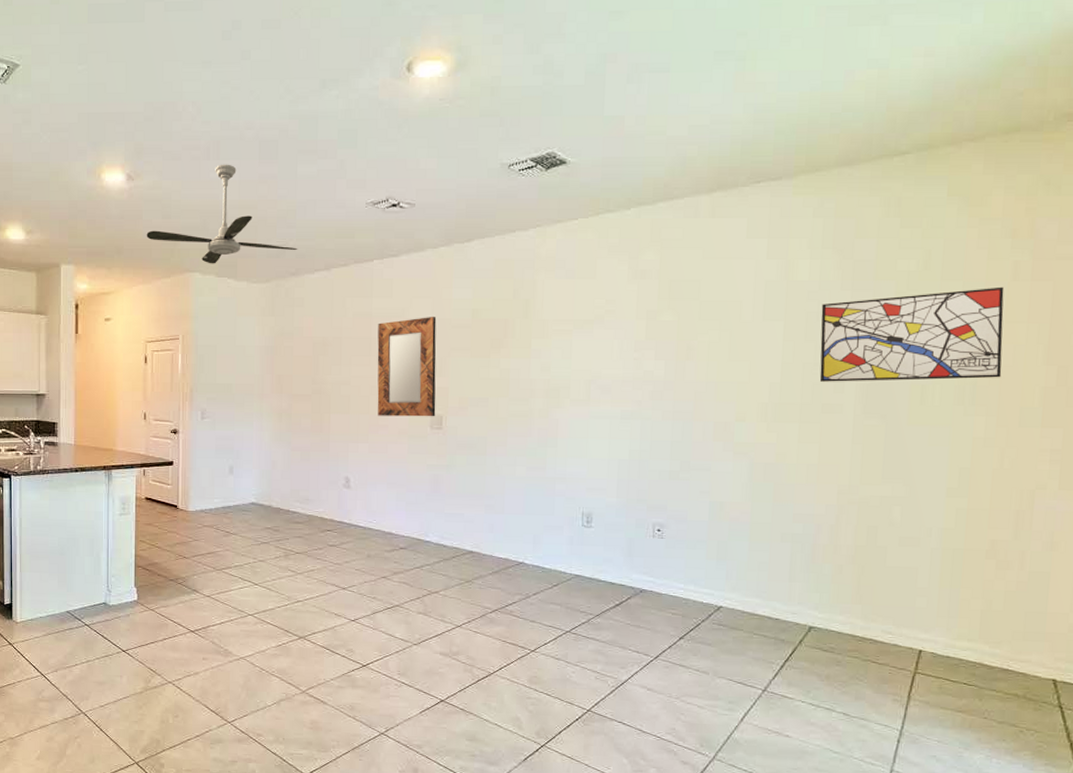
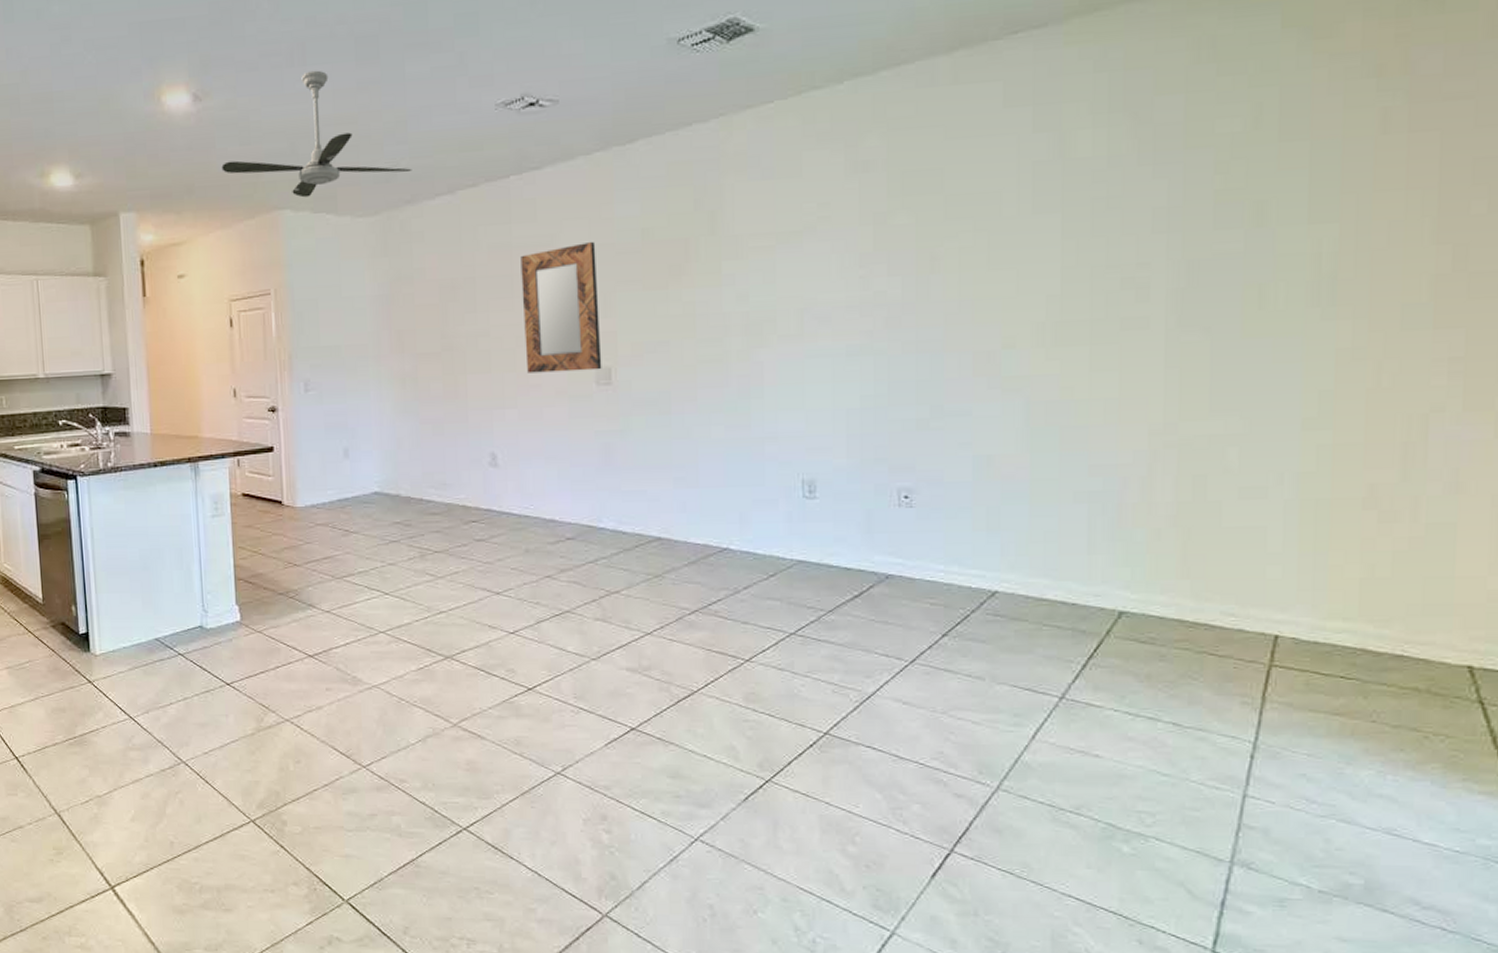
wall art: present [819,286,1005,382] -> none [1112,143,1372,289]

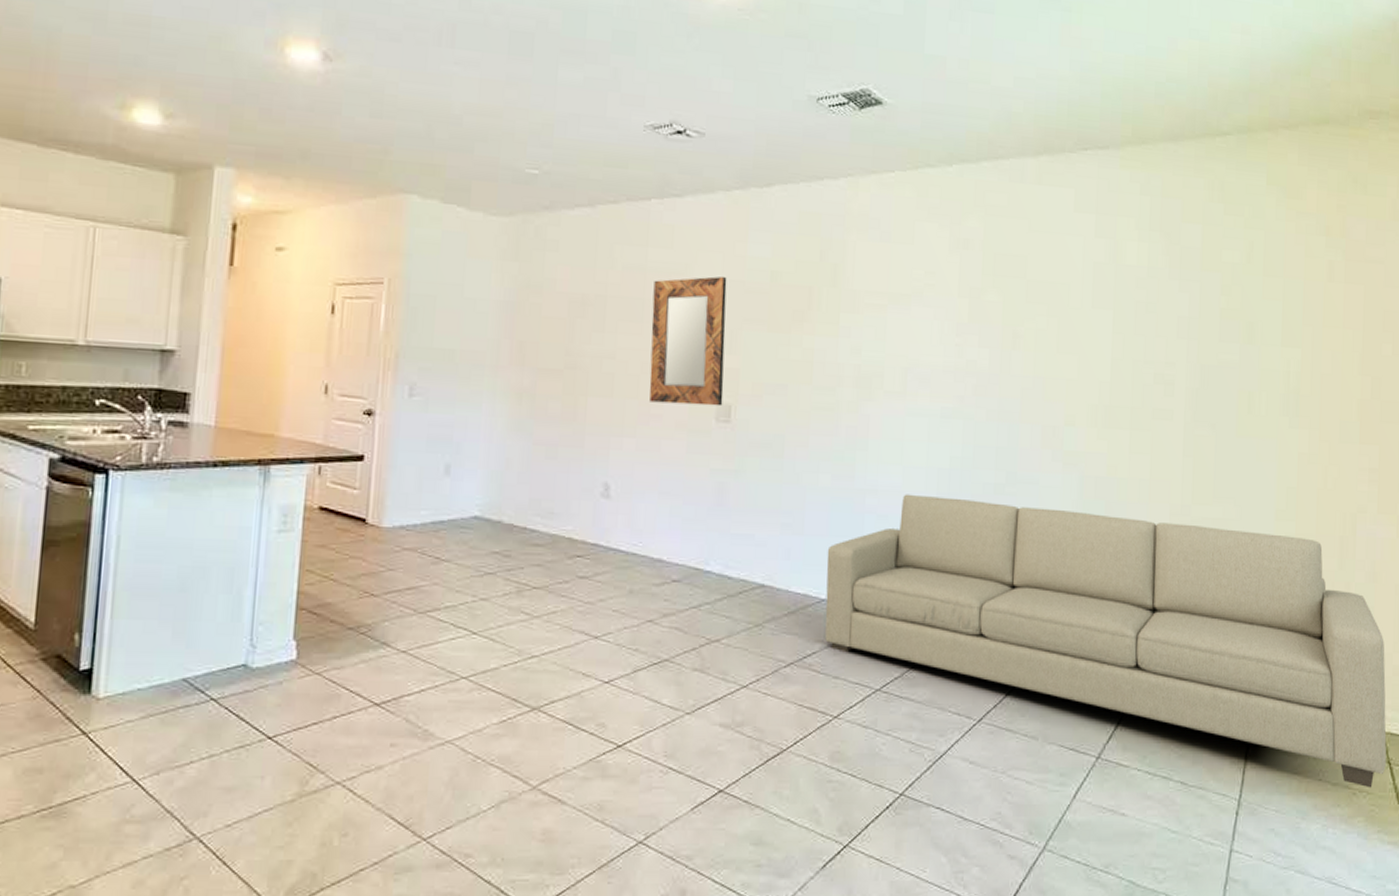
ceiling fan: present [221,70,412,198] -> none [345,54,554,186]
sofa: none [726,438,1477,731] -> present [825,494,1387,788]

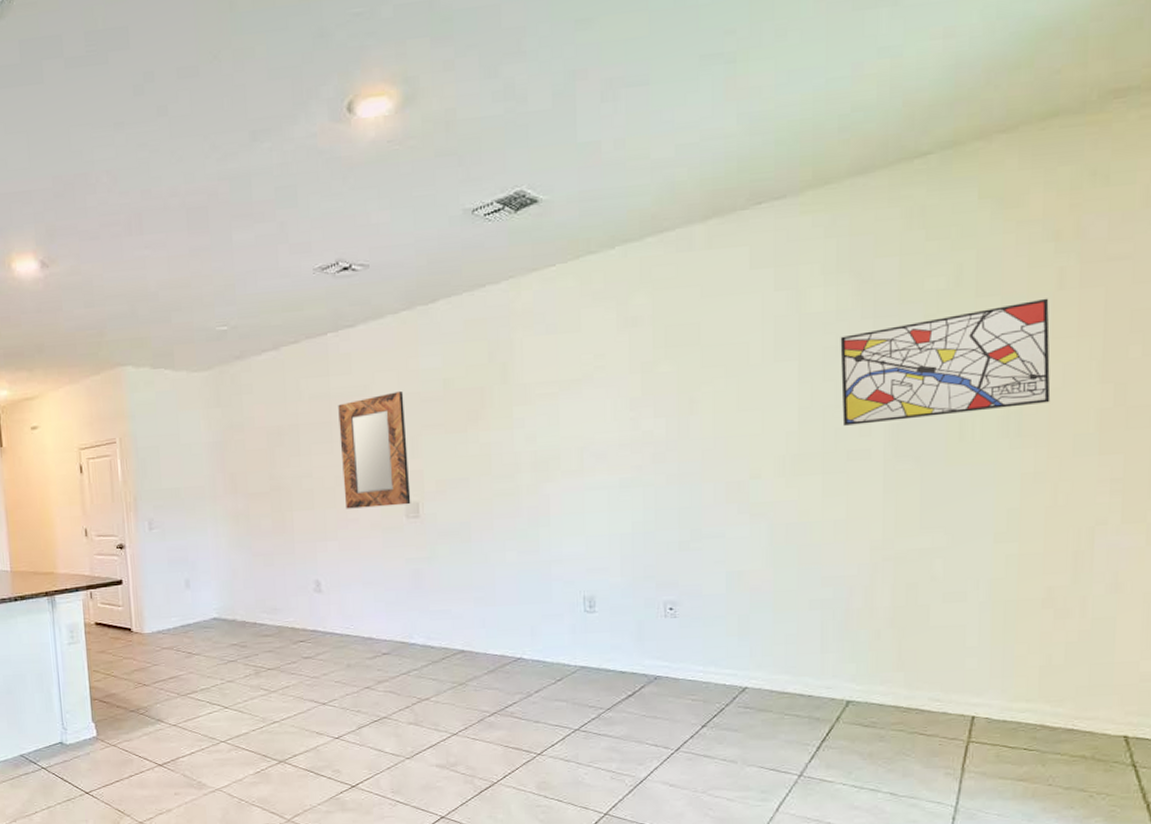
sofa: present [825,494,1387,788] -> none [519,557,1131,791]
wall art: none [1149,287,1322,387] -> present [840,298,1051,426]

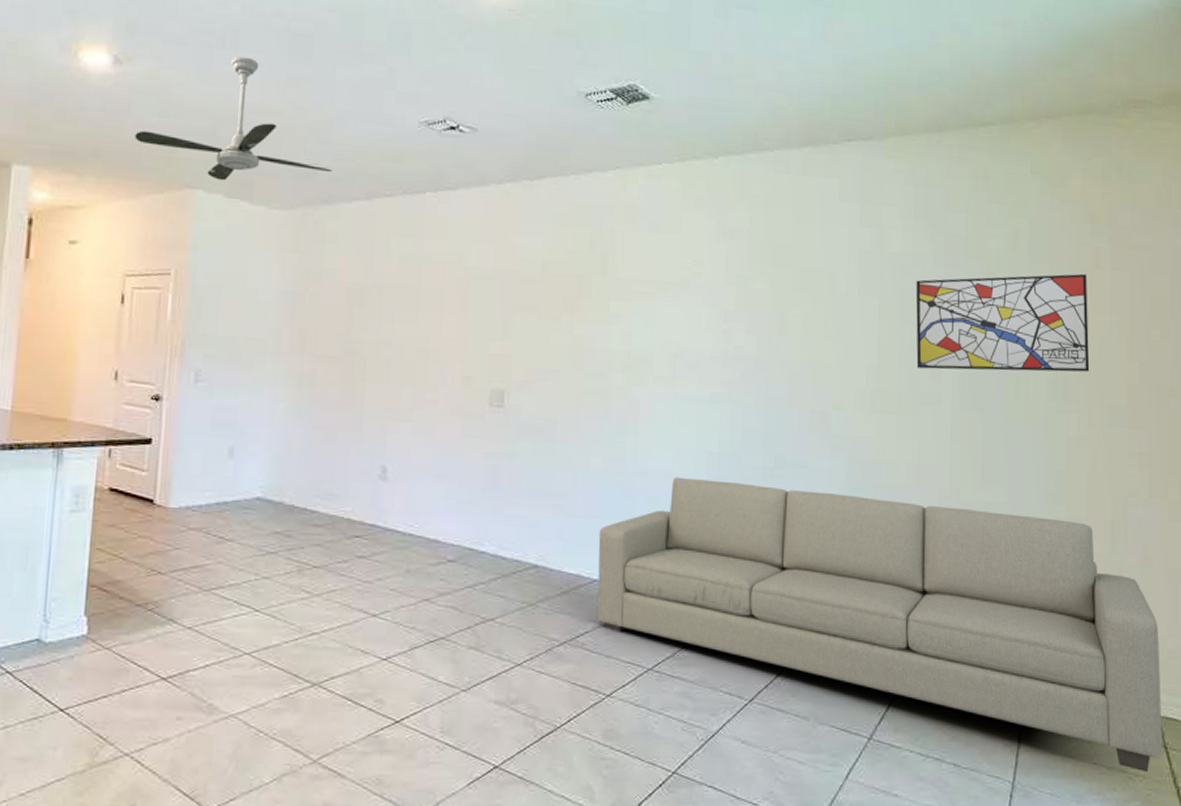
ceiling fan: none [68,238,241,355] -> present [134,56,333,181]
home mirror: present [338,390,411,509] -> none [425,265,500,392]
sofa: none [519,557,1131,791] -> present [597,477,1162,773]

